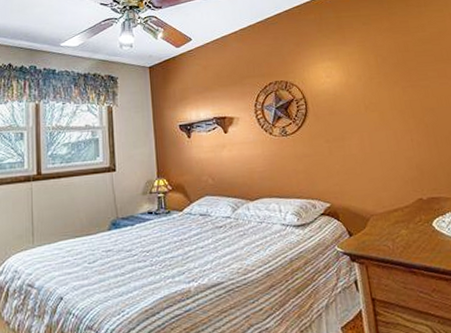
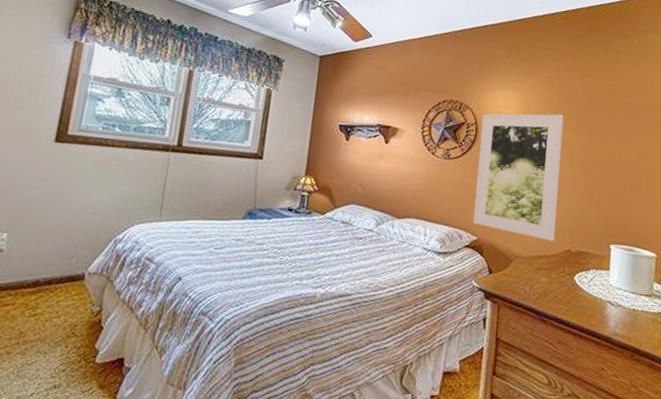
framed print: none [308,73,404,194] -> present [473,113,564,242]

